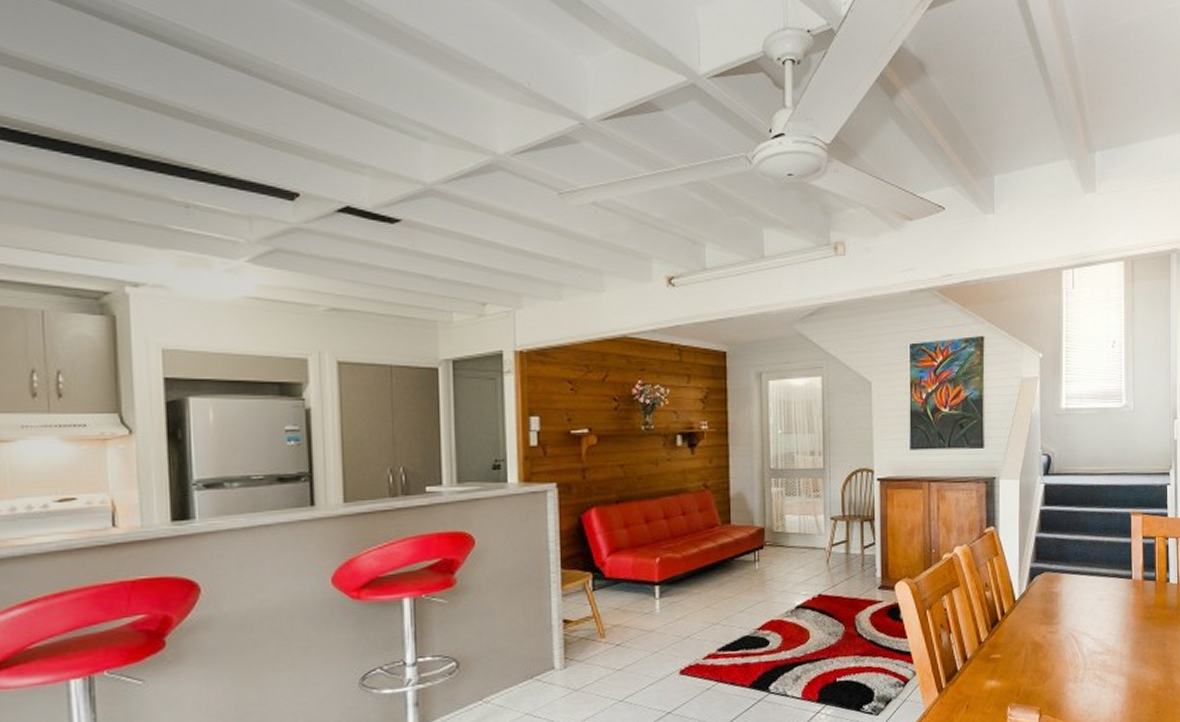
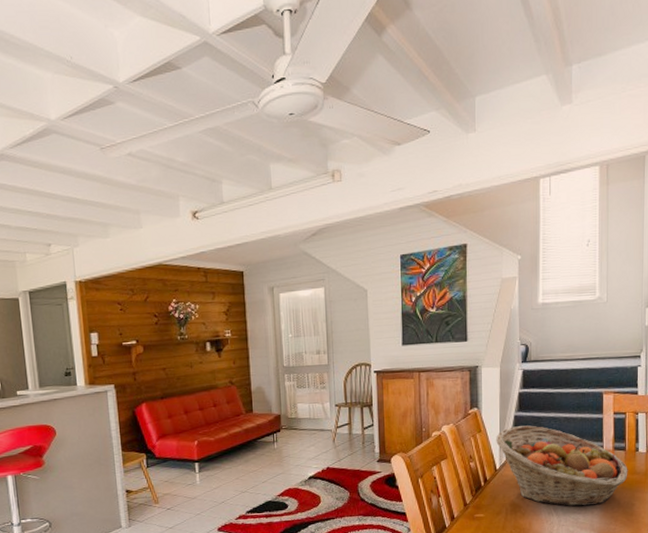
fruit basket: none [1015,549,1159,647] -> present [496,425,628,507]

